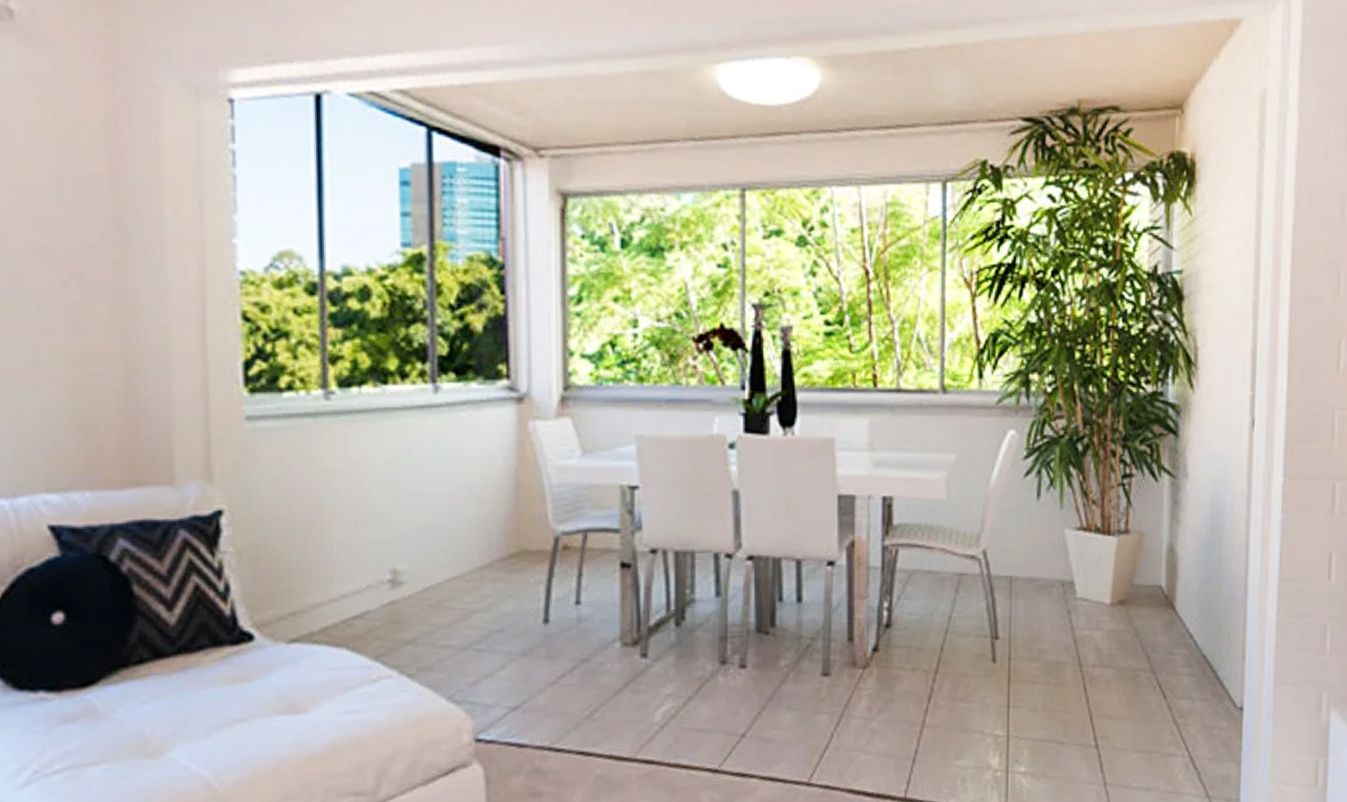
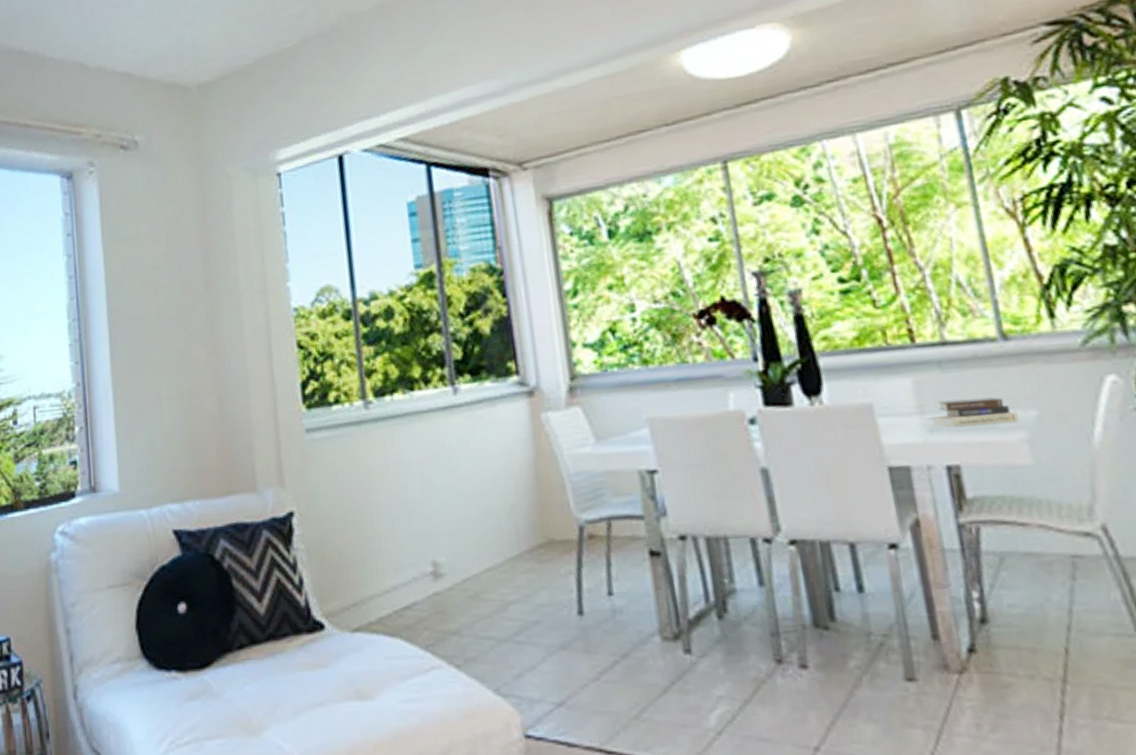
books: none [879,440,942,464] -> present [932,397,1019,428]

